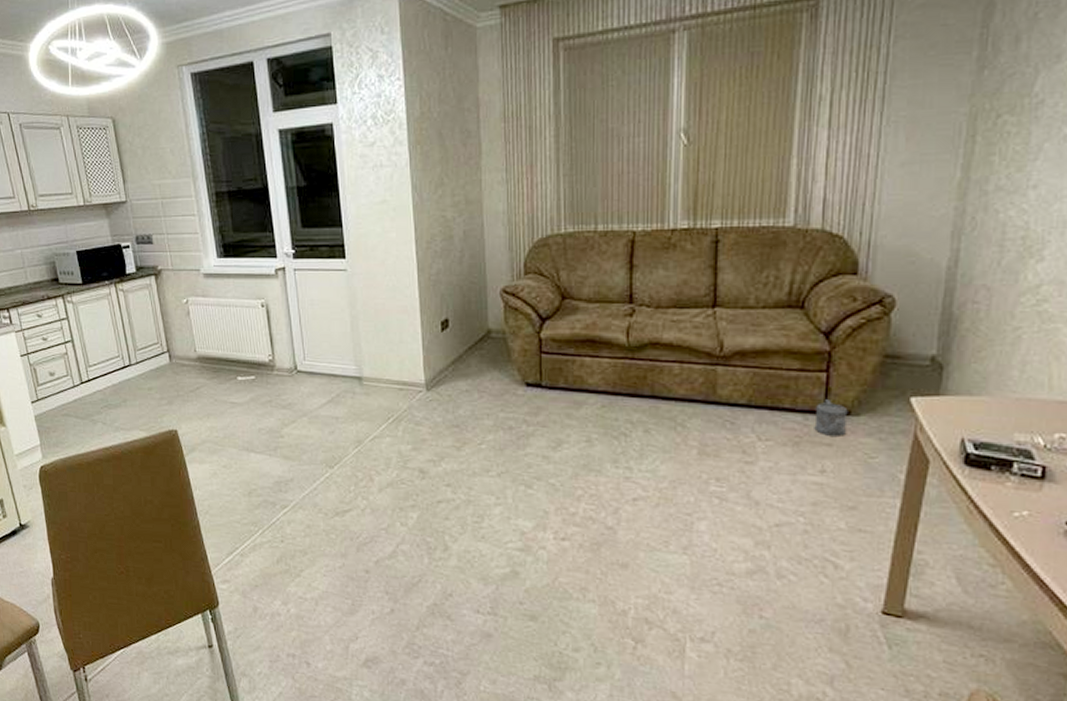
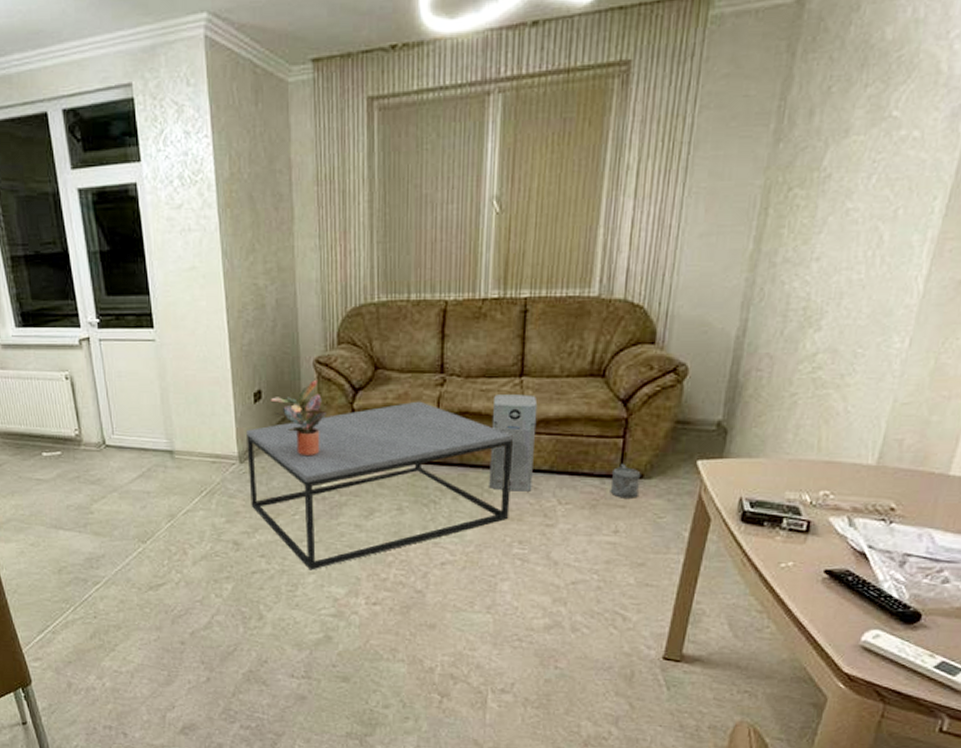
coffee table: none [434,331,708,502] -> present [247,401,514,571]
potted plant: none [457,310,514,384] -> present [270,380,328,455]
air purifier: none [683,325,732,426] -> present [489,394,538,492]

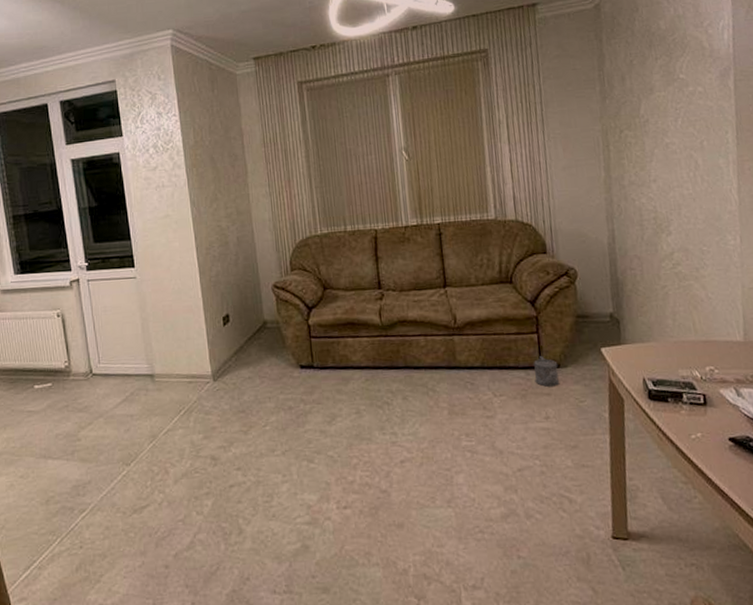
coffee table: present [247,401,514,571] -> none [218,314,454,479]
potted plant: present [270,380,328,455] -> none [237,302,287,370]
air purifier: present [489,394,538,492] -> none [425,302,469,388]

